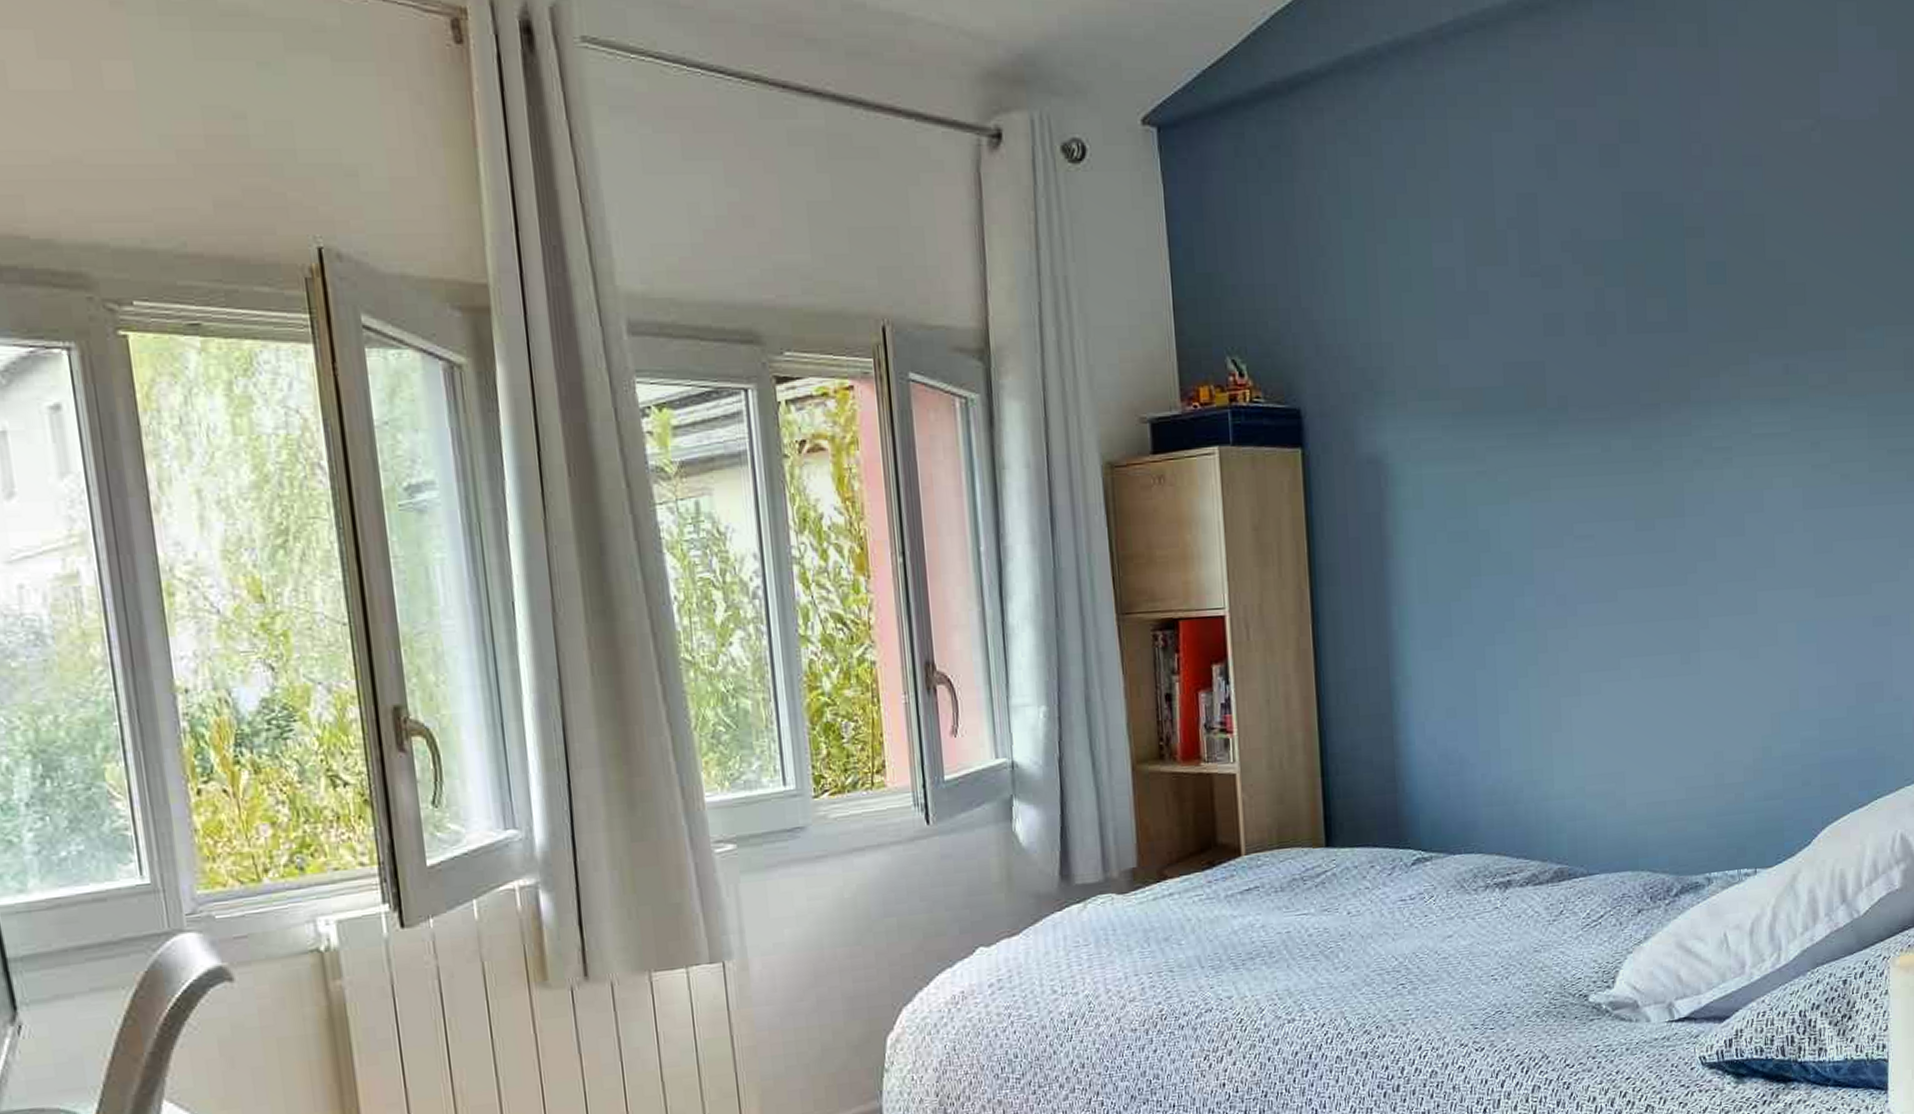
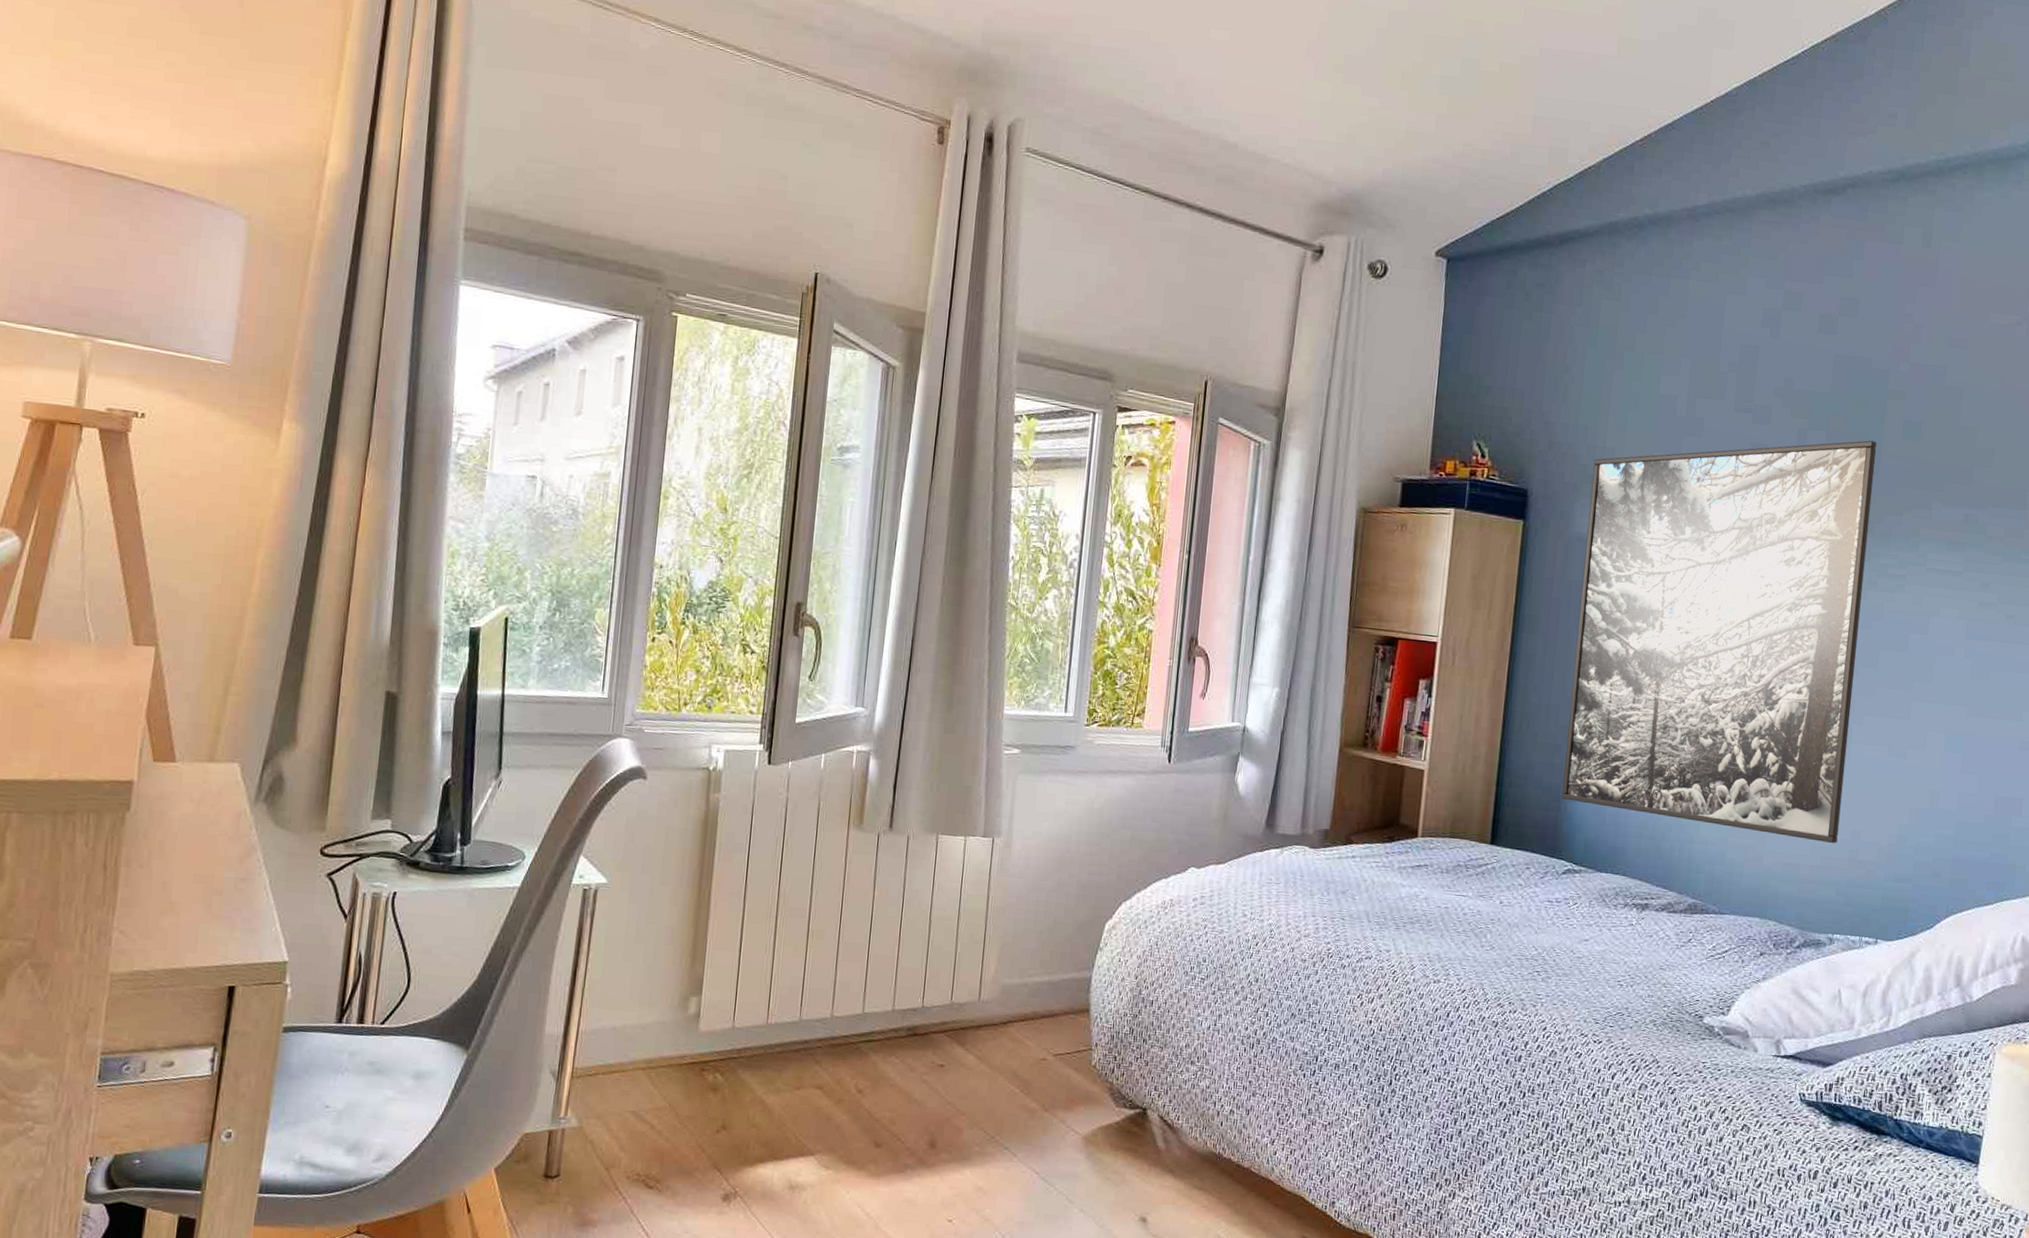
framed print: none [1371,291,1701,778] -> present [1561,440,1877,844]

